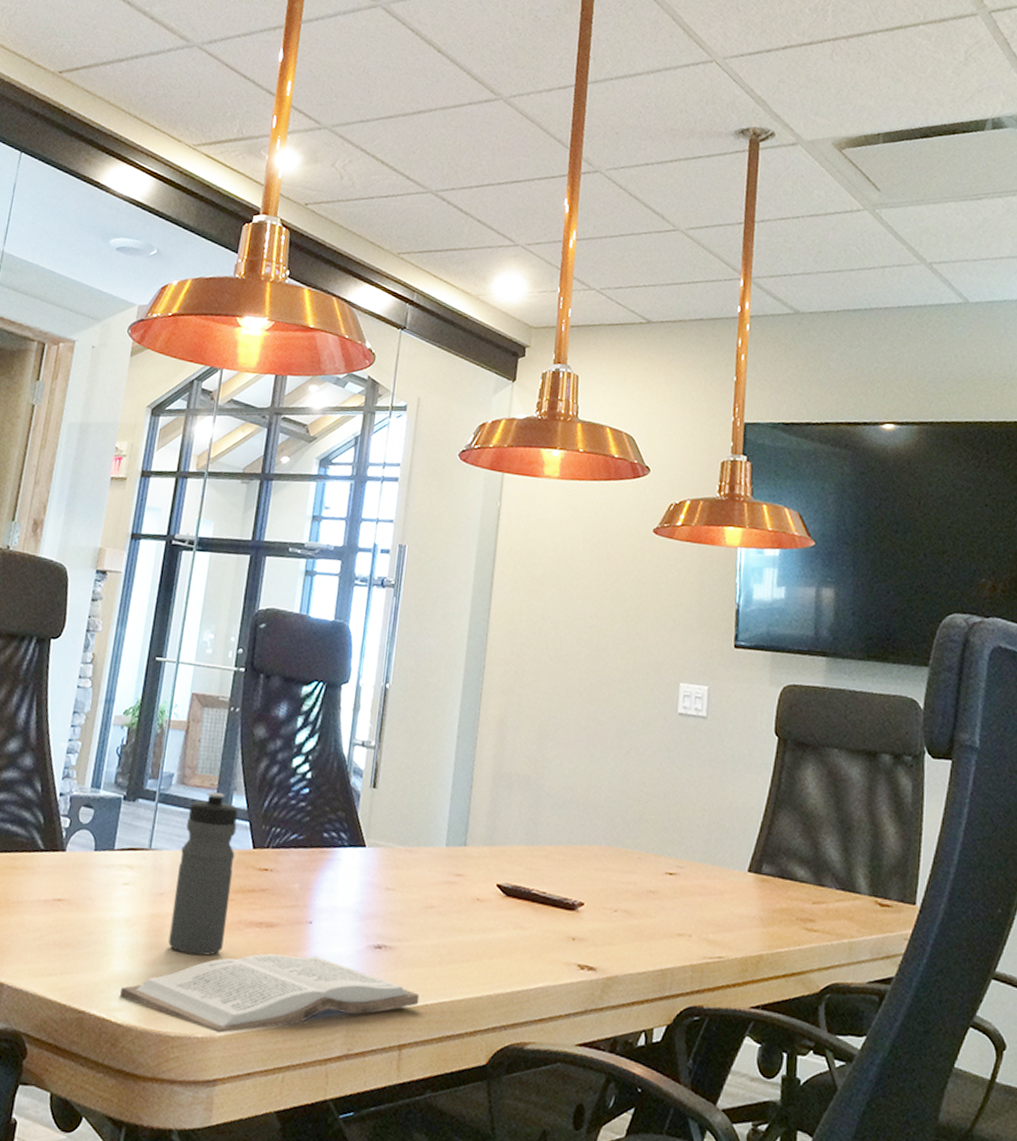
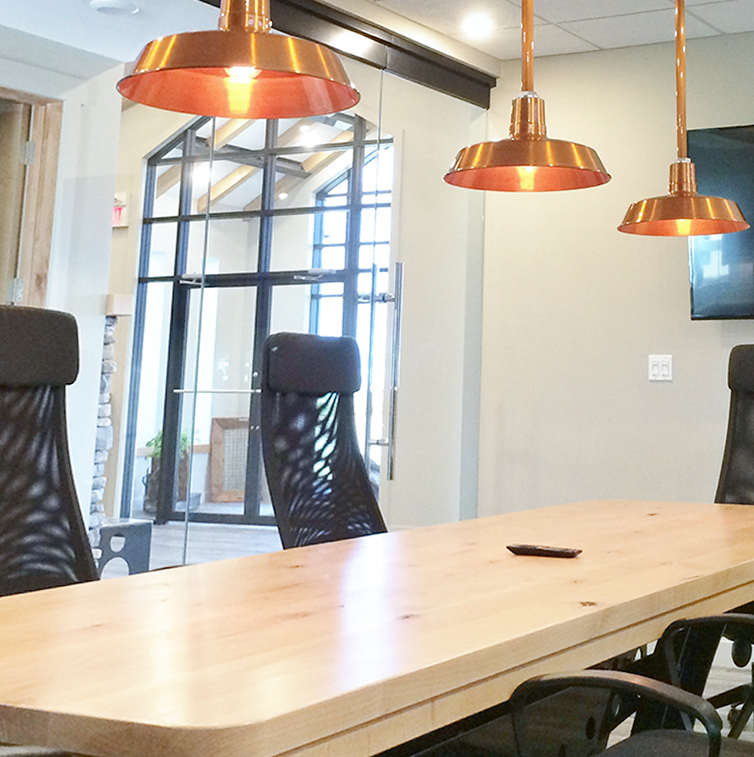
book: present [120,953,420,1033] -> none [167,635,446,718]
water bottle: present [168,791,238,956] -> none [210,504,267,654]

